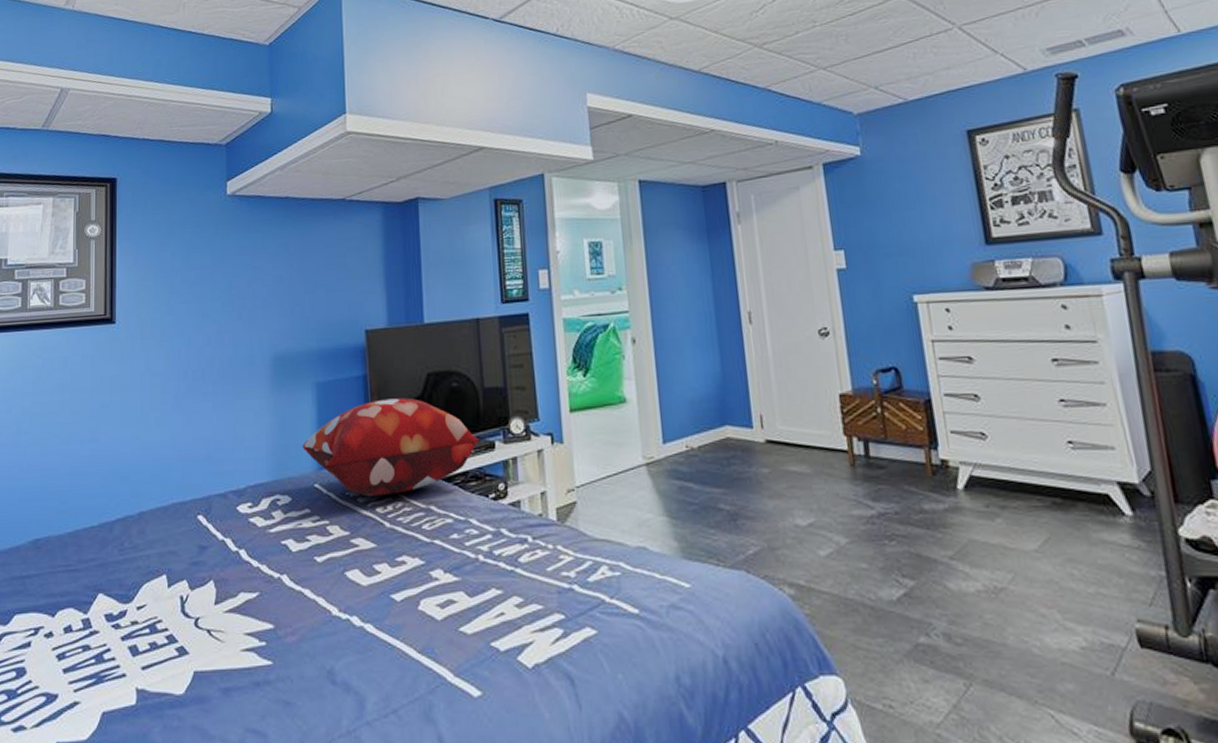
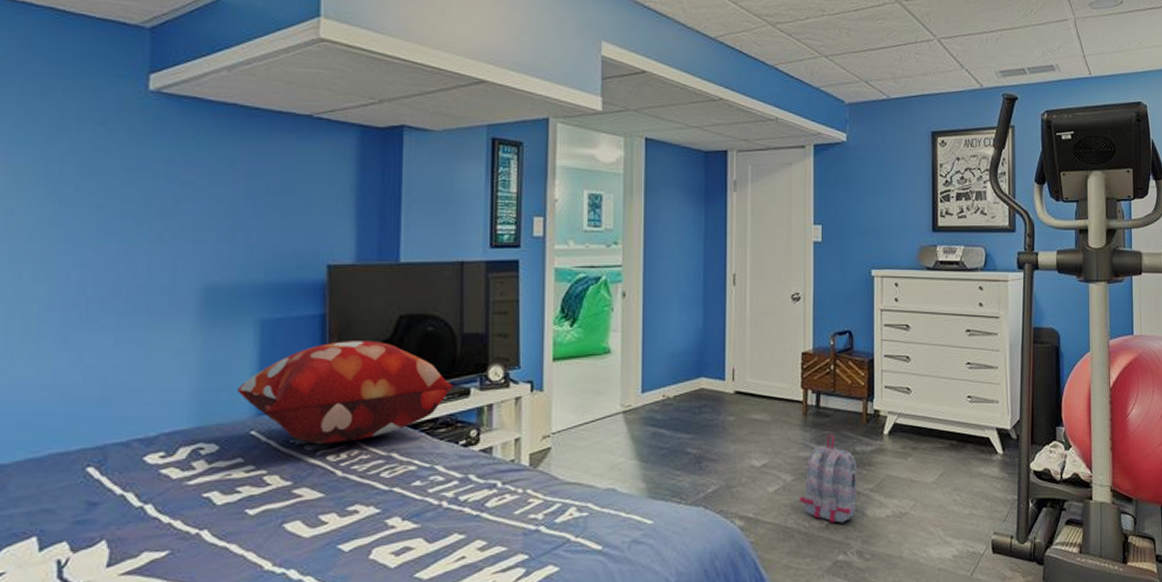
backpack: none [858,489,934,597] -> present [799,434,858,524]

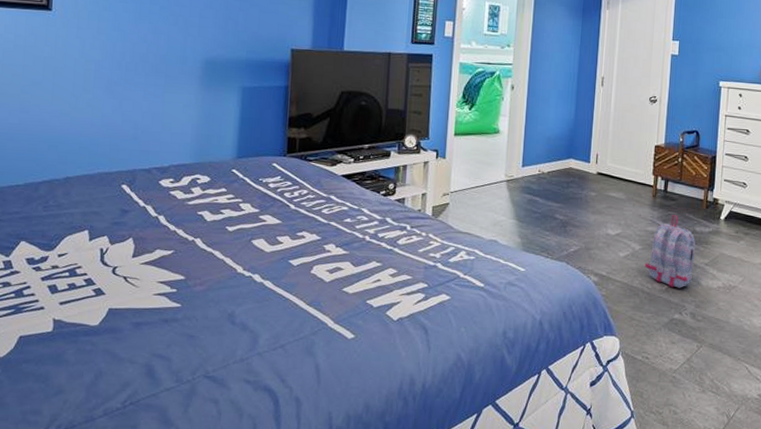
decorative pillow: present [237,340,455,445] -> none [224,107,380,185]

